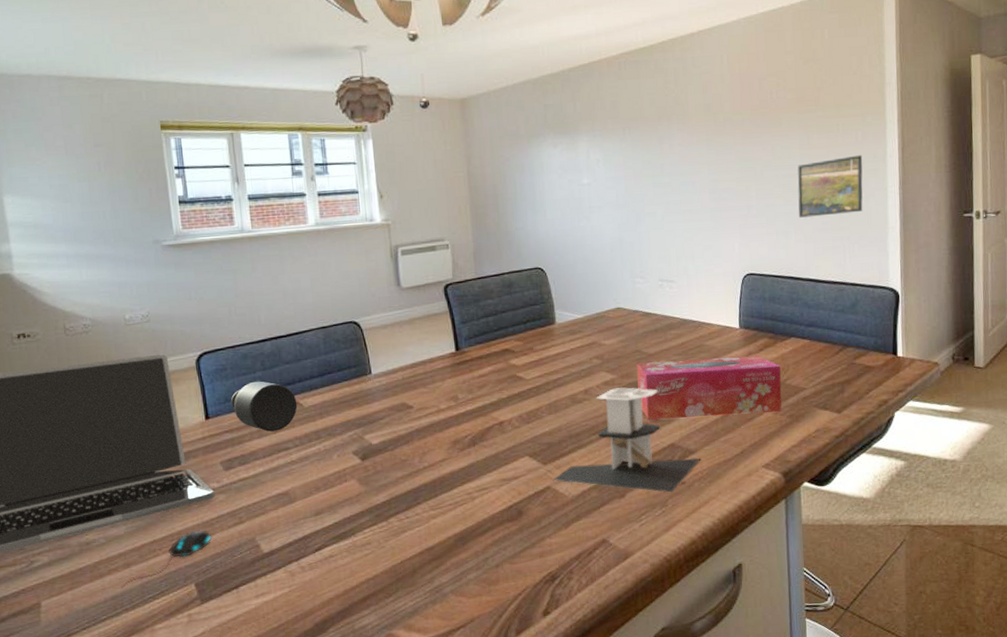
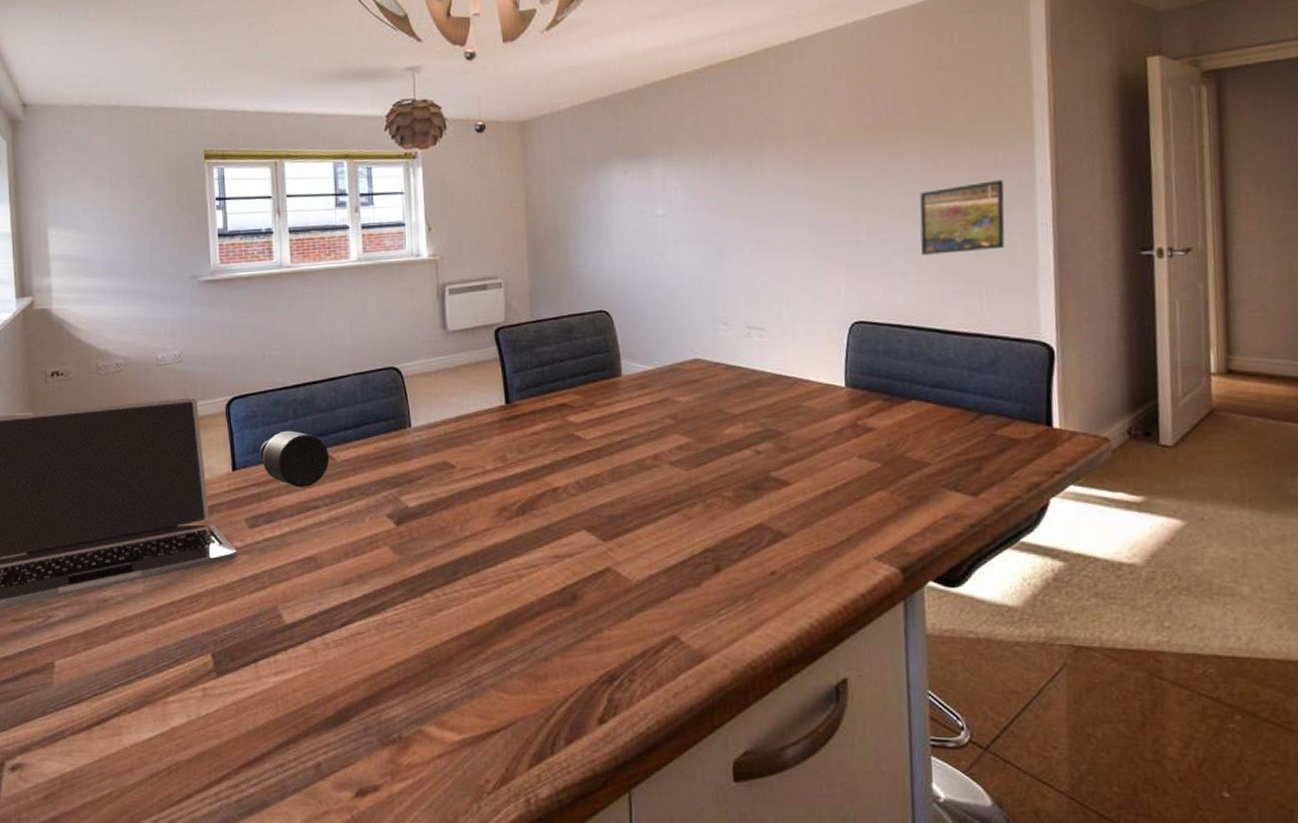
mouse: present [121,530,211,588] -> none [135,593,231,653]
architectural model: present [553,387,700,493] -> none [614,453,795,584]
tissue box: present [636,355,782,420] -> none [717,421,900,494]

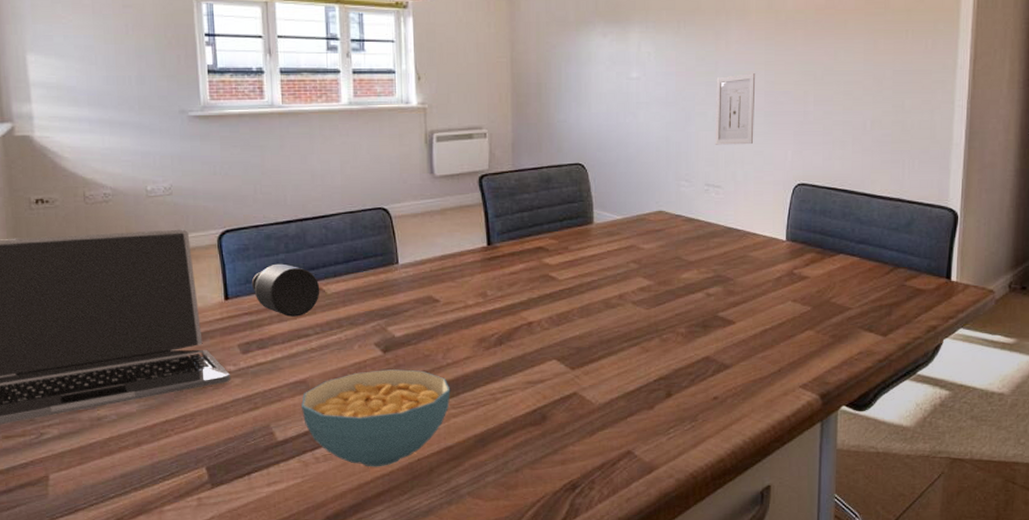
cereal bowl: none [310,543,470,655] -> present [301,369,451,467]
wall art: none [752,202,799,283] -> present [715,73,756,145]
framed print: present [919,180,1005,255] -> none [857,65,931,128]

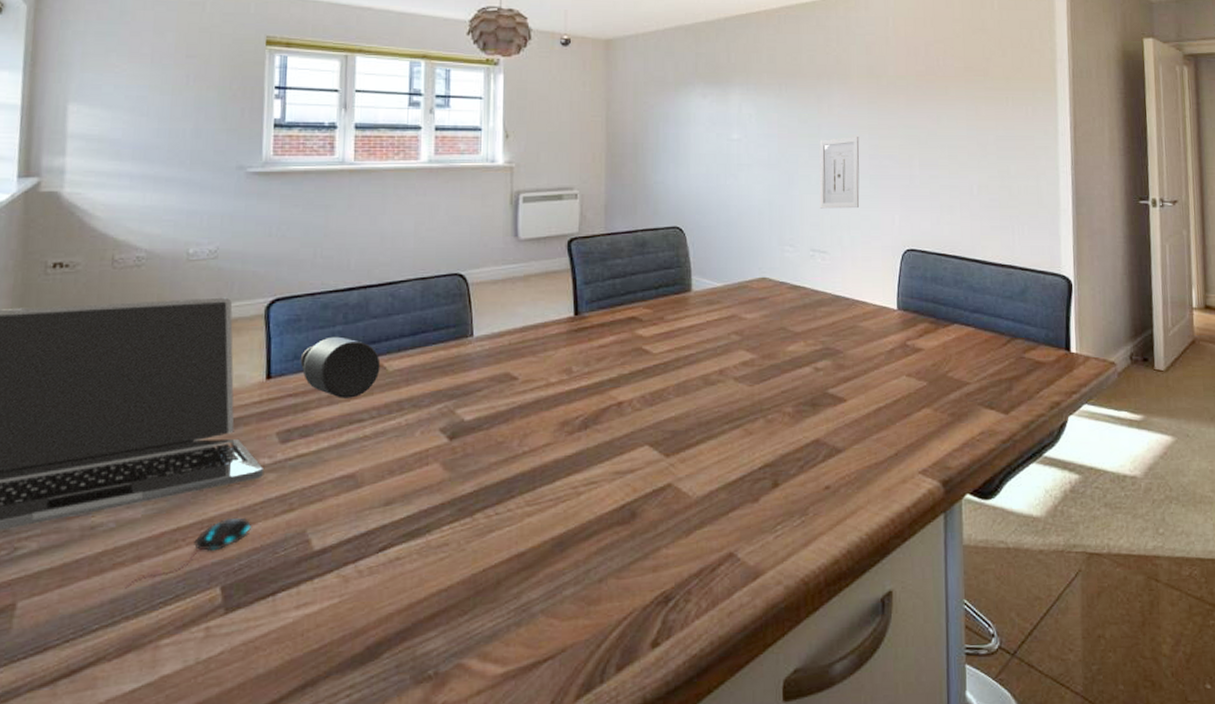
mouse: none [131,413,225,467] -> present [125,517,251,589]
cereal bowl: present [301,369,451,467] -> none [347,459,526,581]

